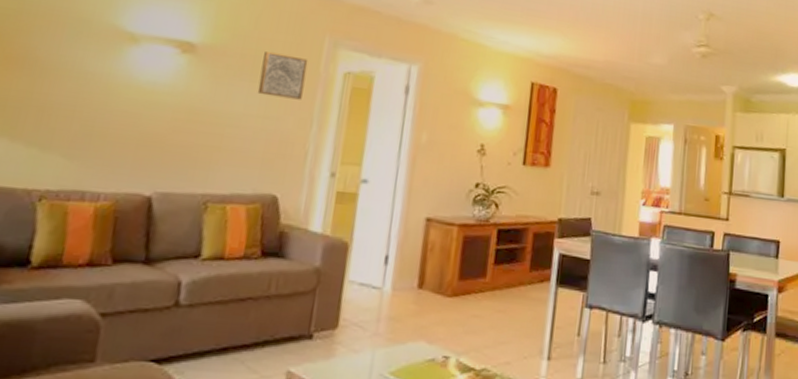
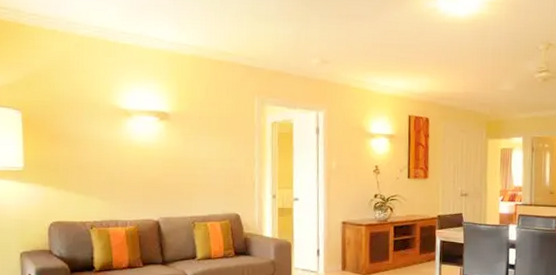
wall art: present [257,50,308,100] -> none [214,112,246,146]

